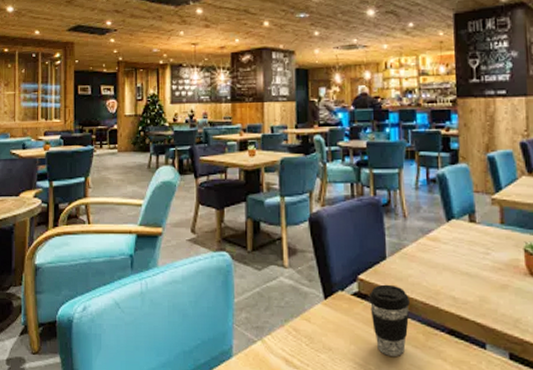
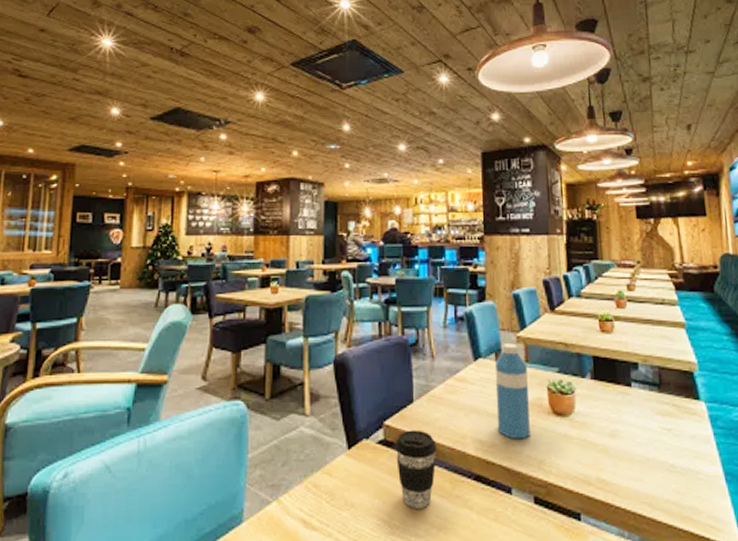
water bottle: none [469,205,506,298] -> present [495,343,530,440]

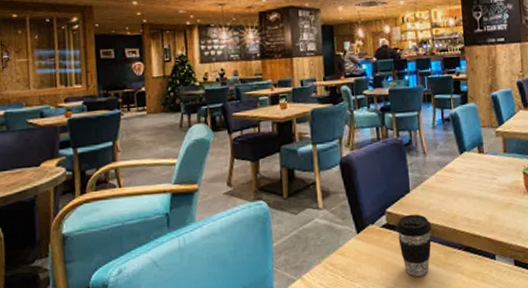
water bottle: present [495,343,530,440] -> none [478,137,510,216]

